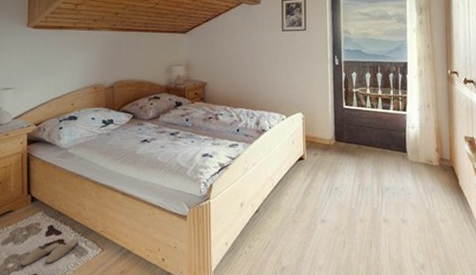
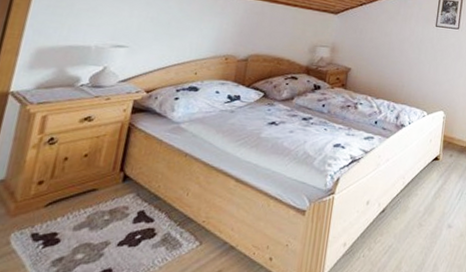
slippers: present [20,238,78,265] -> none [92,228,173,257]

